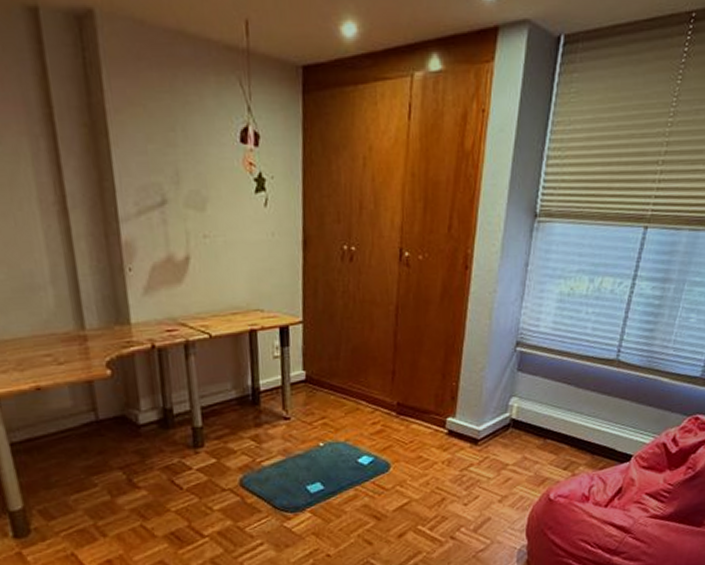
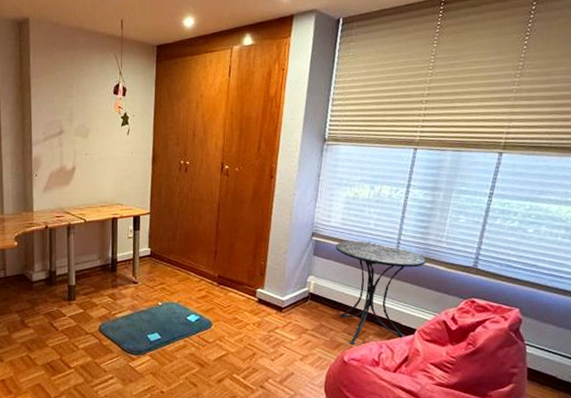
side table: none [544,350,650,478] -> present [335,241,427,344]

